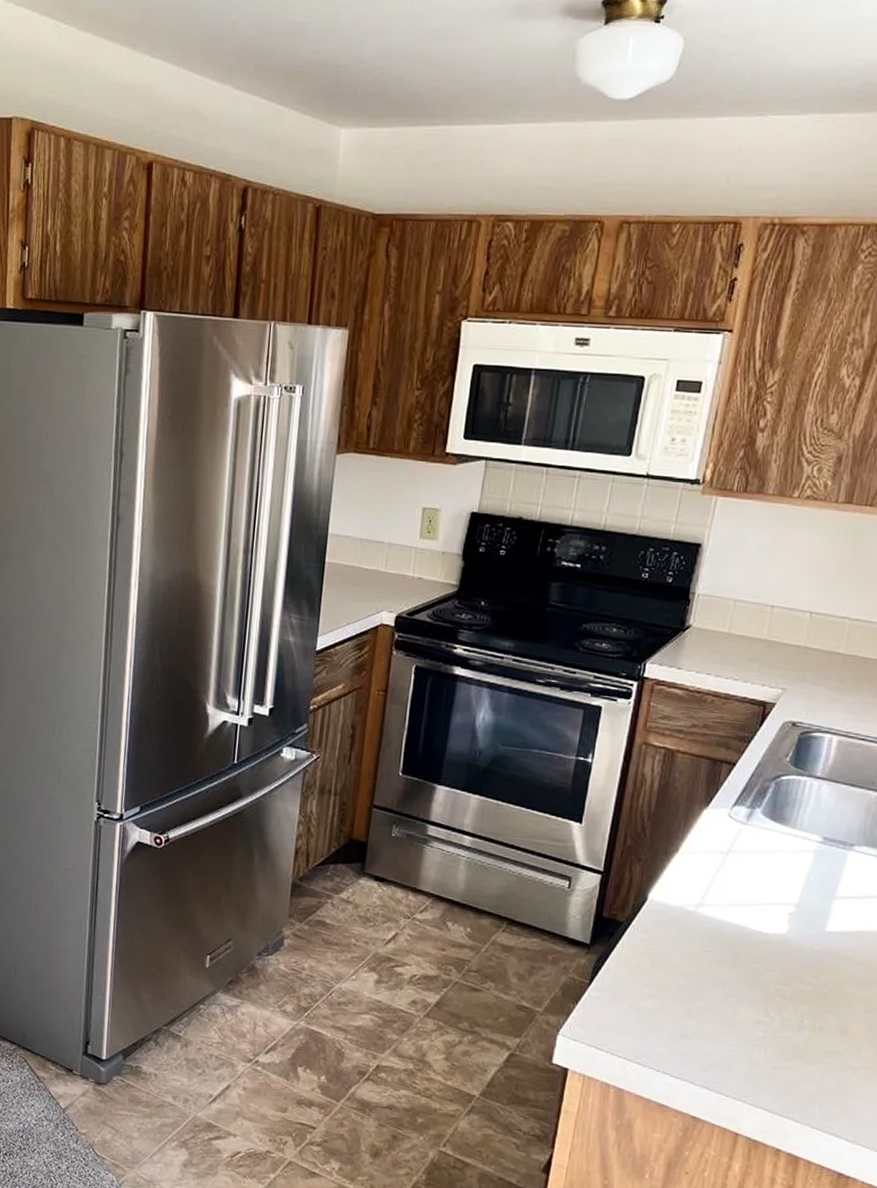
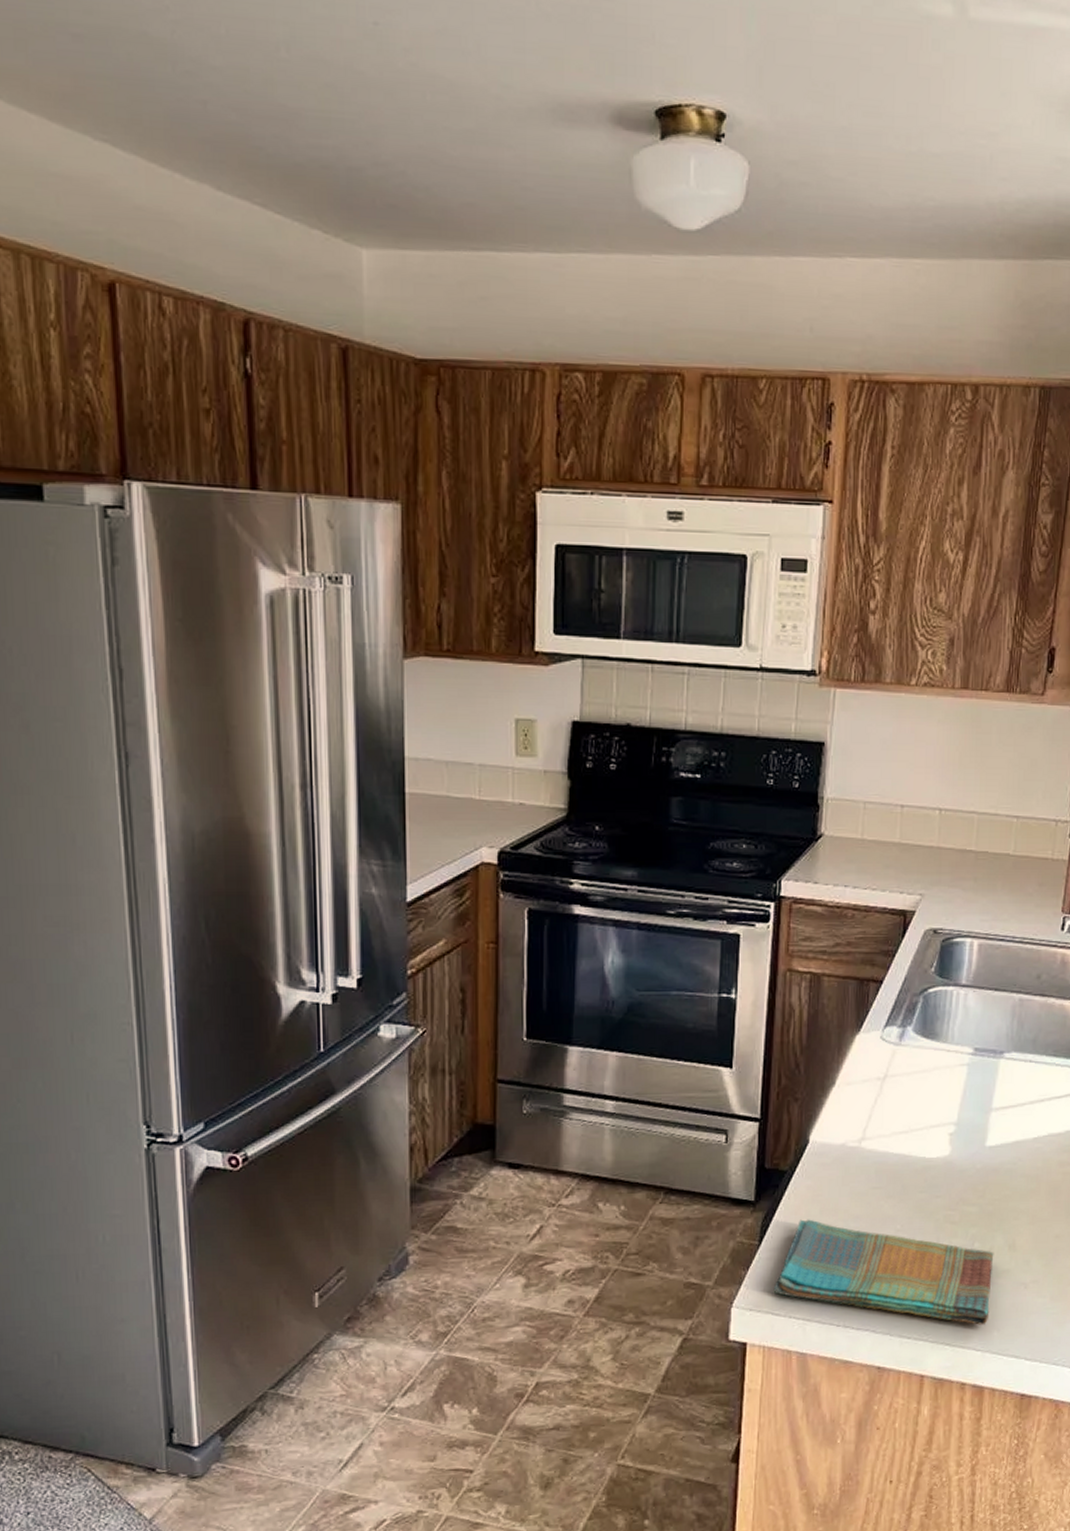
dish towel: none [598,968,824,1099] -> present [773,1219,994,1325]

